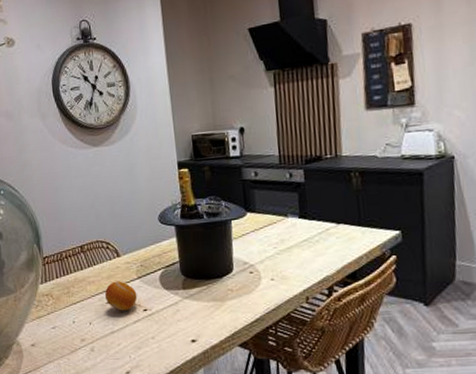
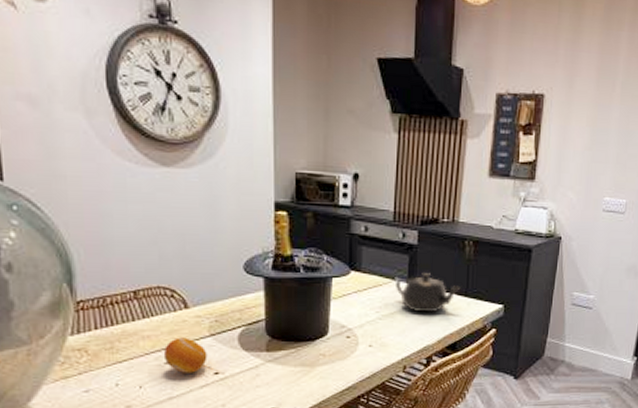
teapot: none [288,207,353,246] -> present [396,273,461,313]

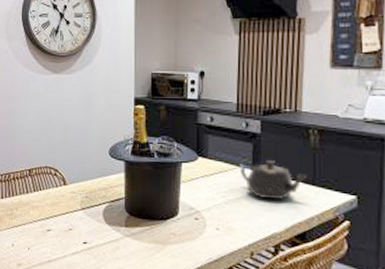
fruit: present [163,337,208,373] -> none [46,209,79,241]

